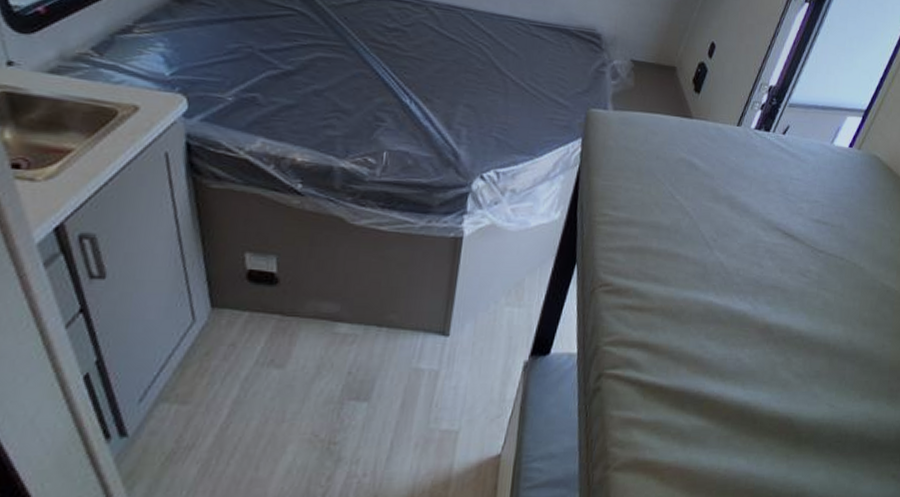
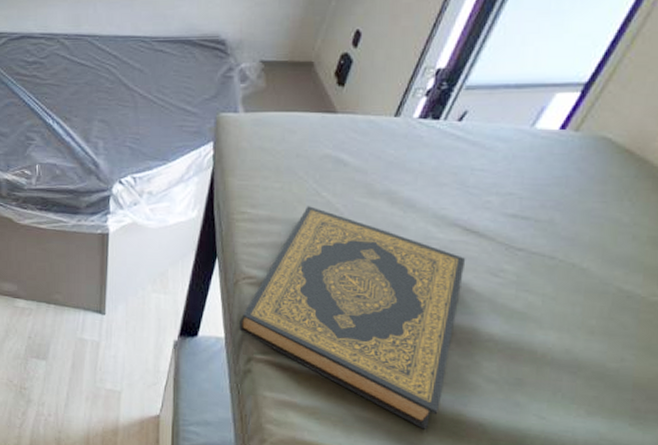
hardback book: none [592,209,784,432] -> present [239,206,466,431]

